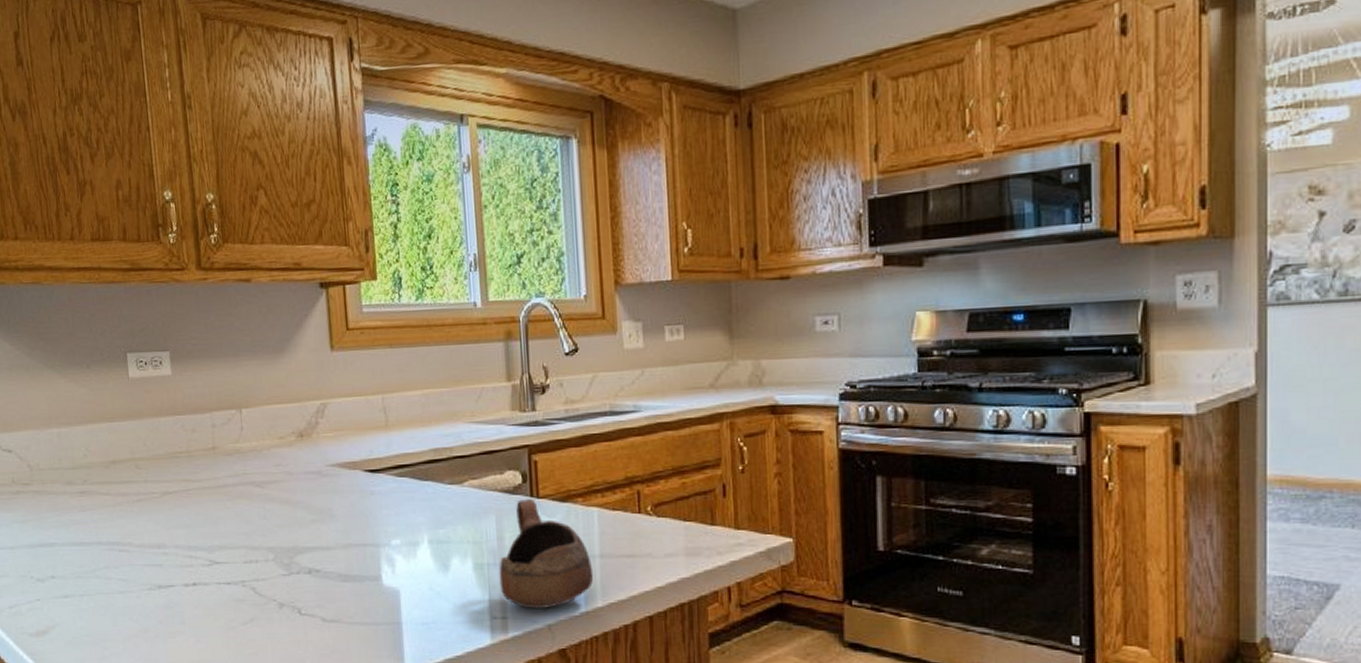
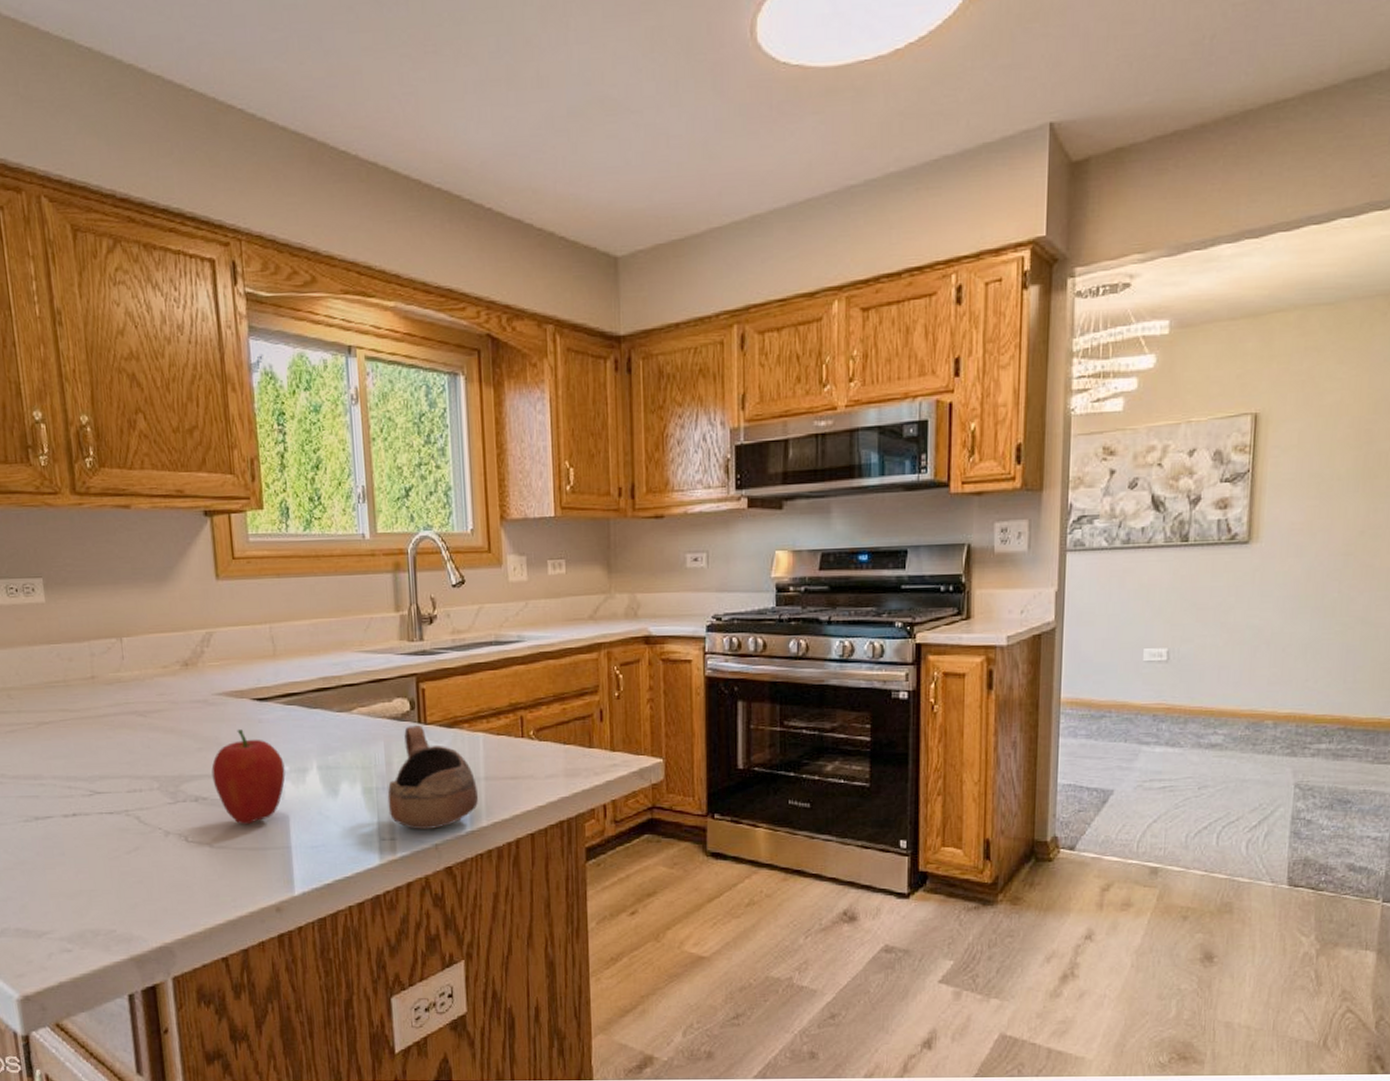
fruit: none [324,501,397,599] -> present [211,729,286,825]

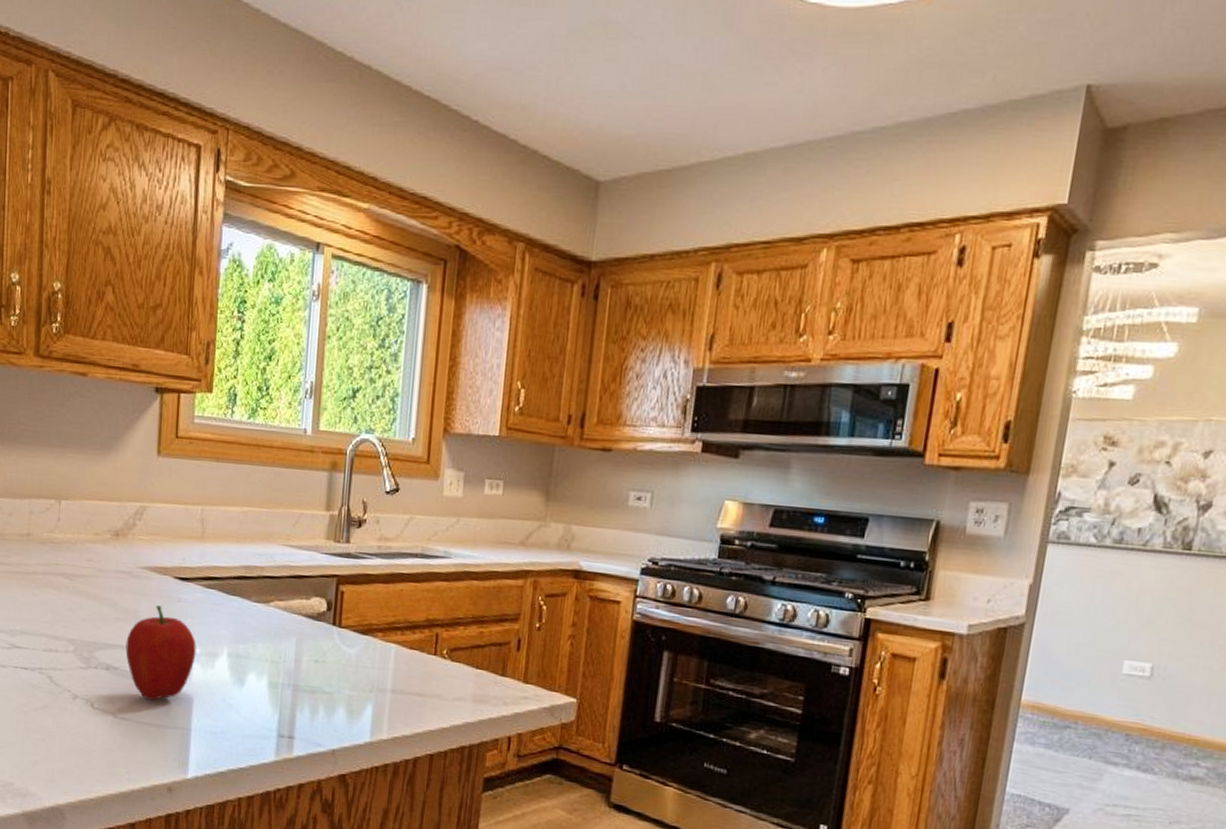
cup: present [387,725,479,829] -> none [291,626,383,734]

